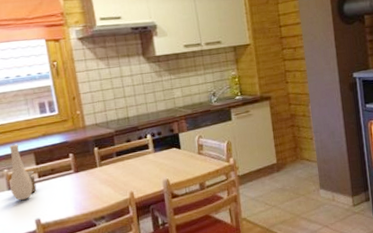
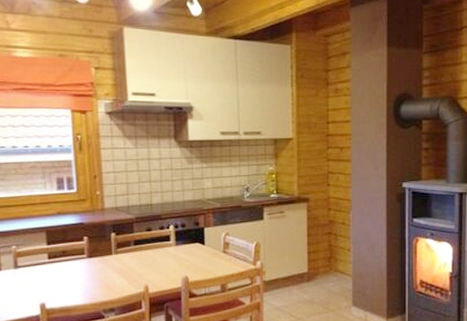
vase: present [9,144,37,200] -> none [17,219,45,281]

